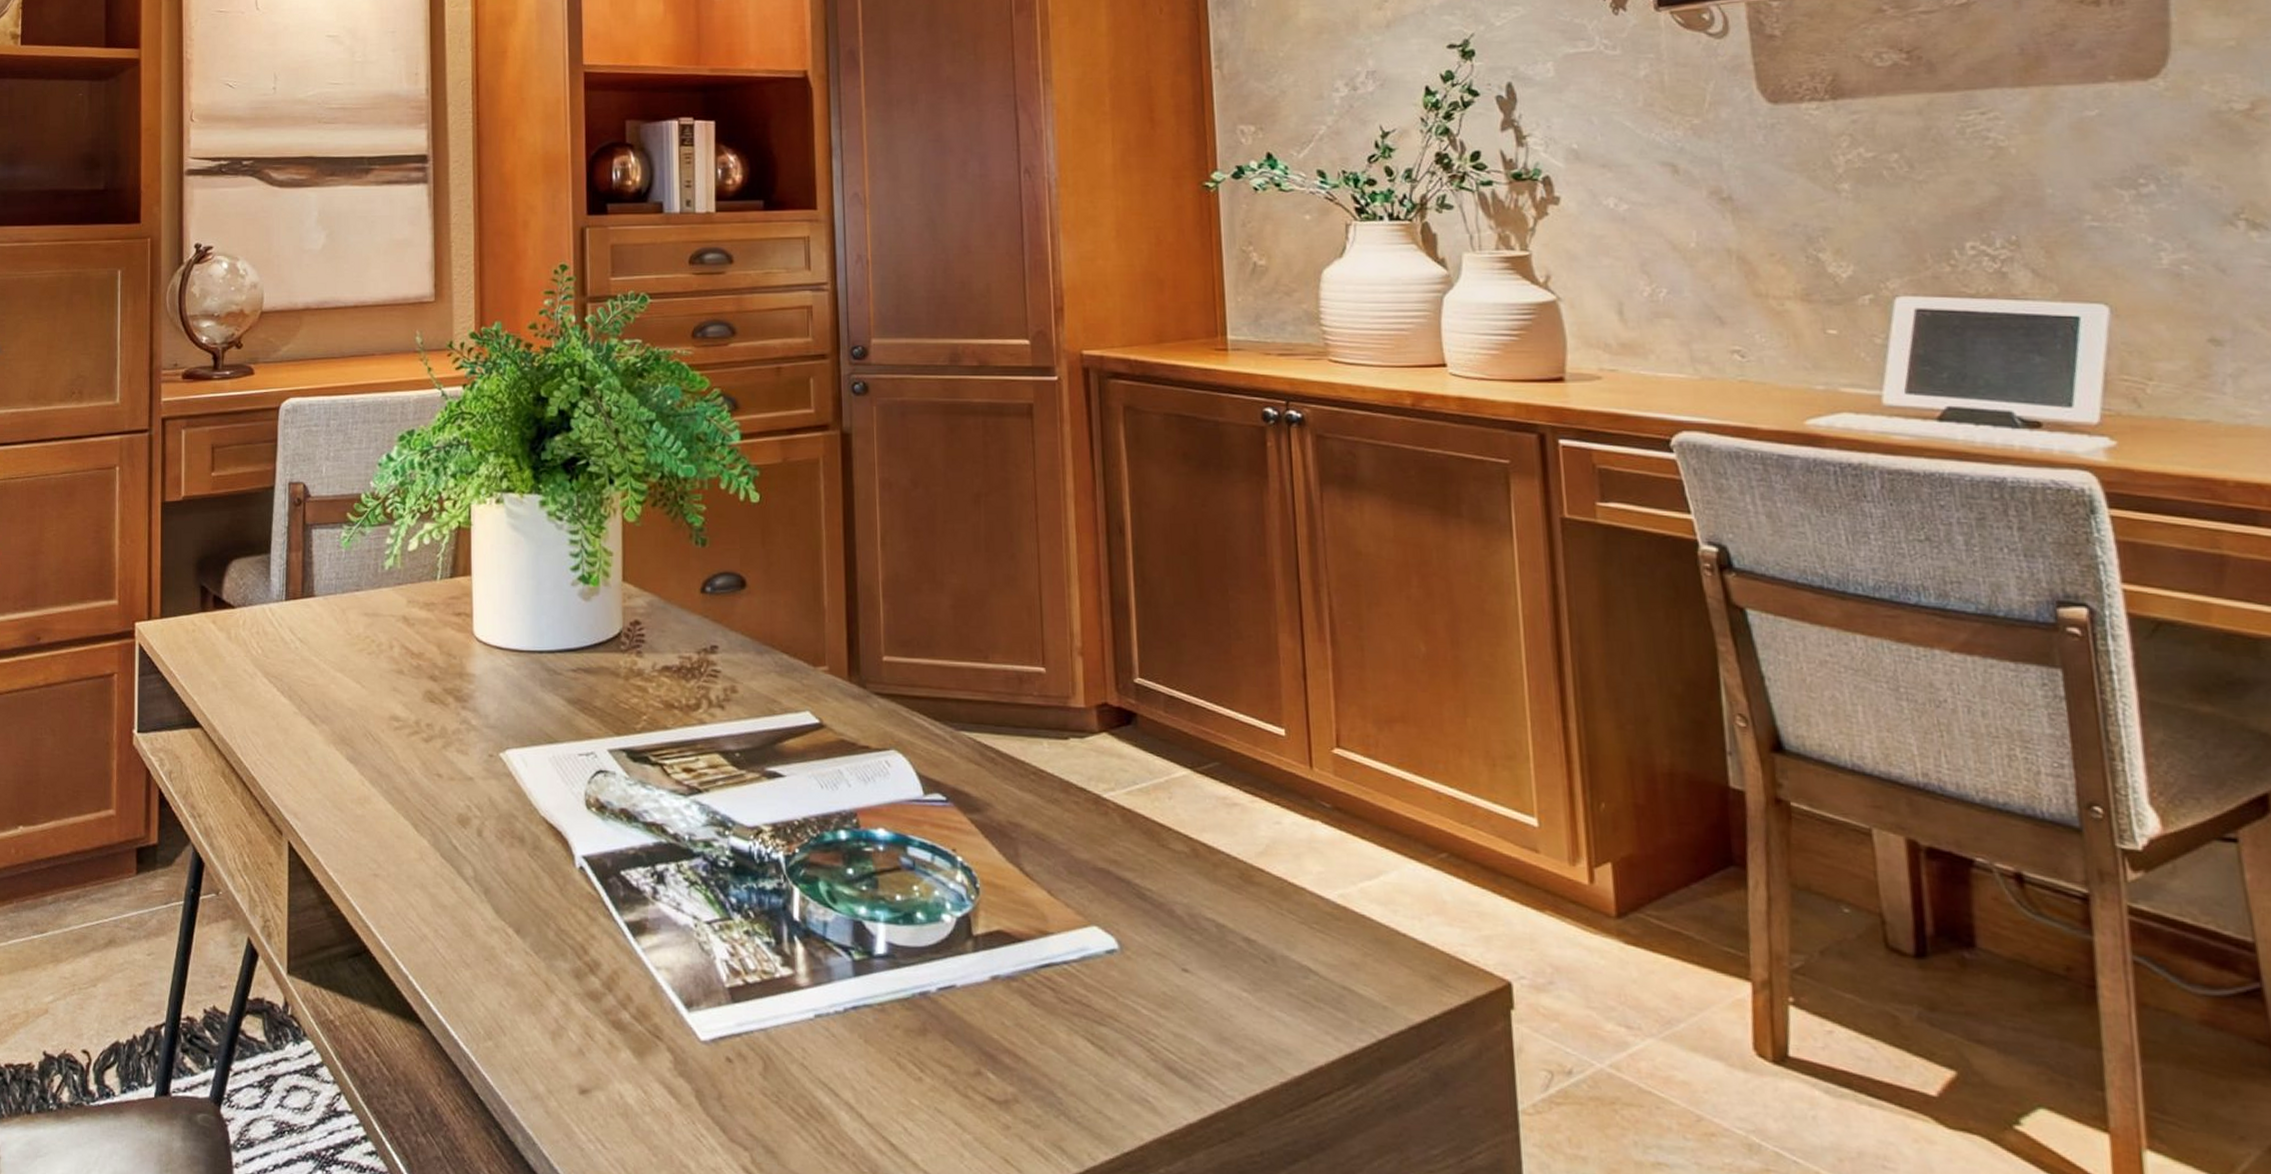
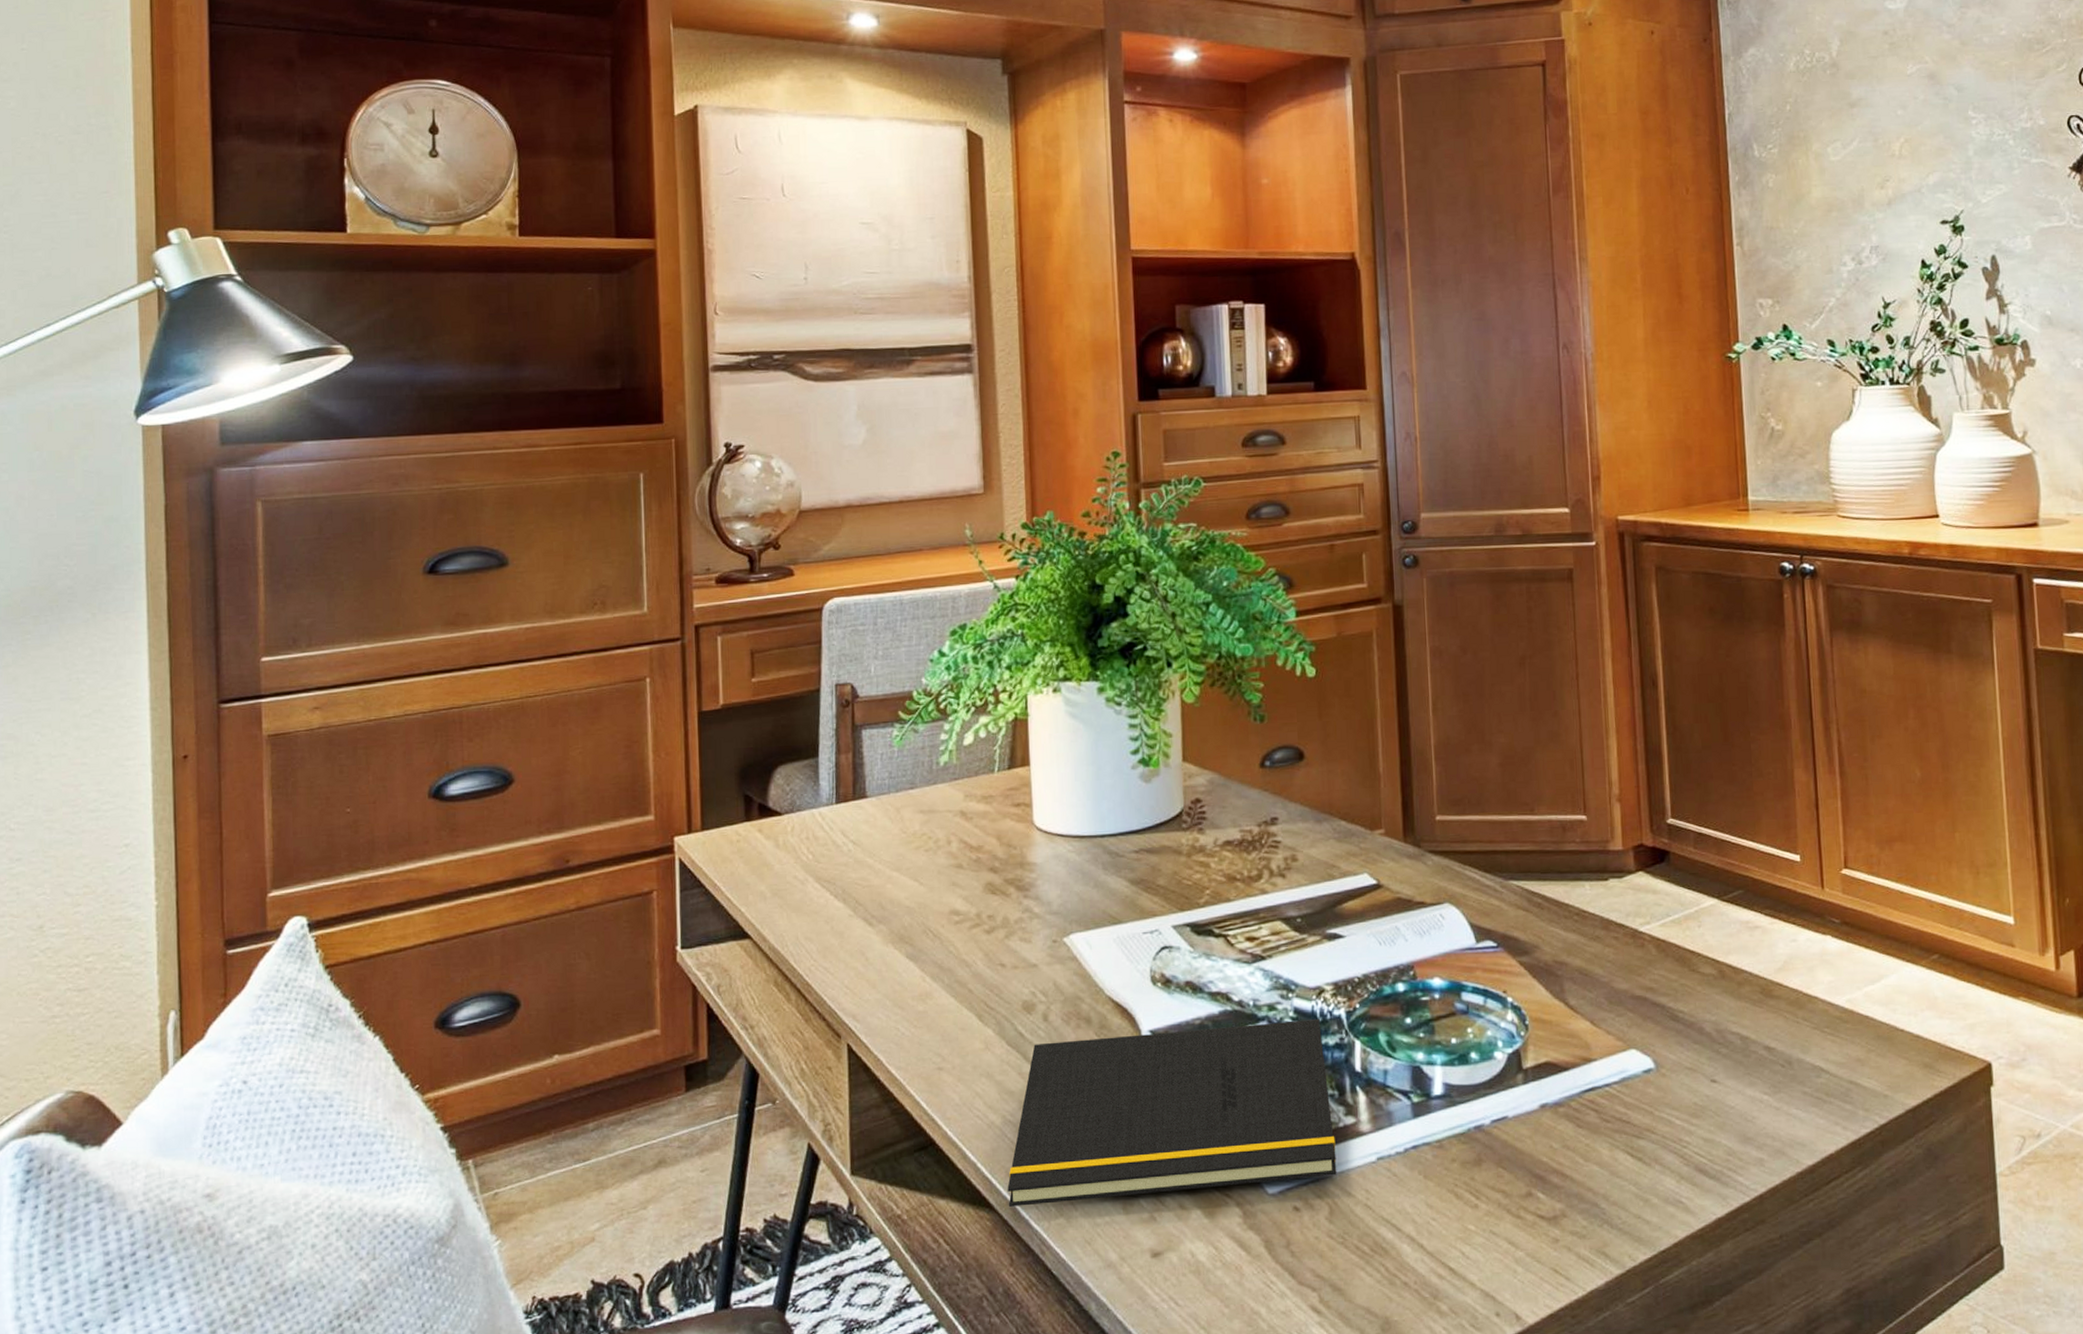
notepad: none [437,859,772,1029] -> present [1007,1019,1337,1207]

